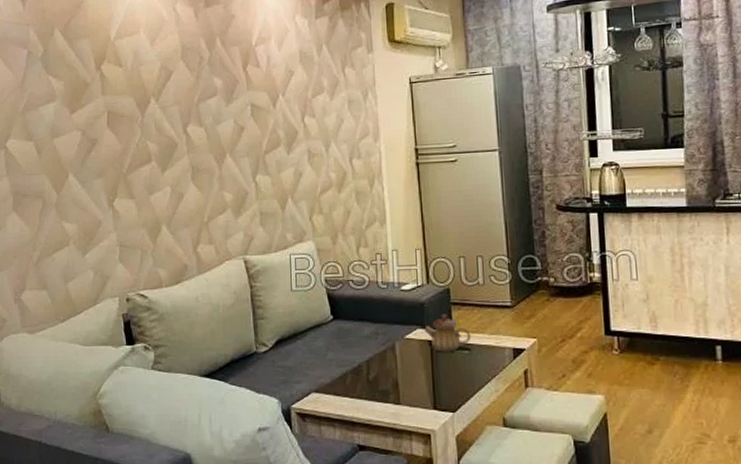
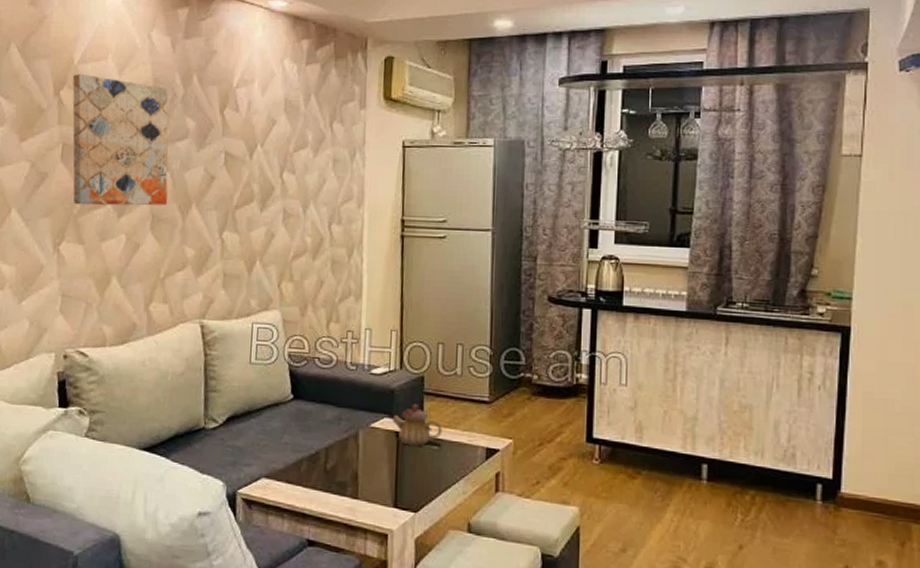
wall art: none [111,48,205,165] -> present [72,74,168,206]

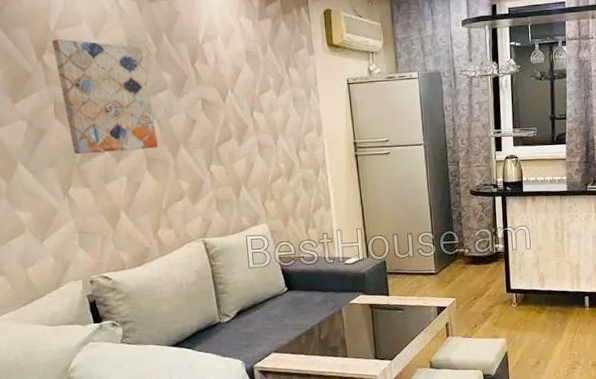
teapot: present [392,403,443,446] -> none [366,282,404,313]

